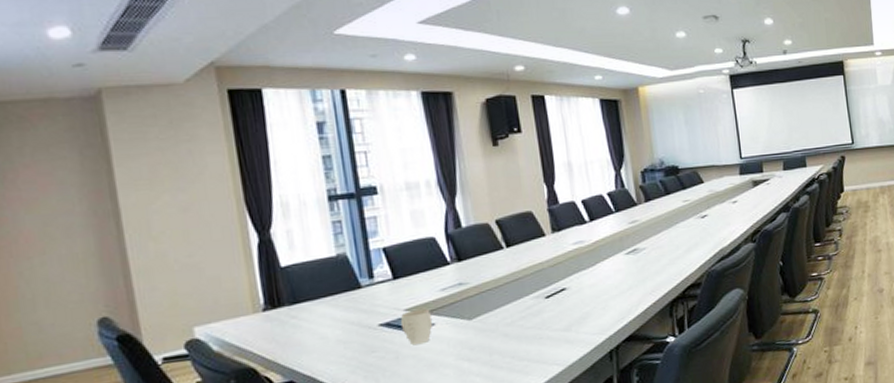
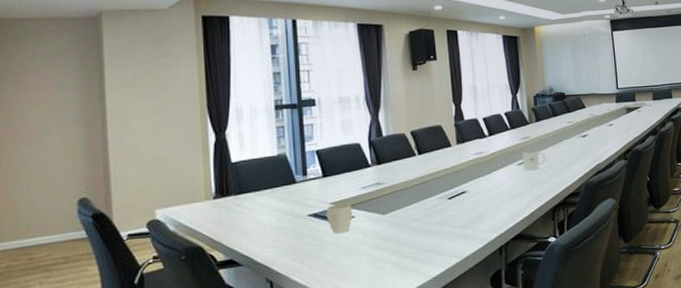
mug: none [630,235,659,261] -> present [522,150,546,171]

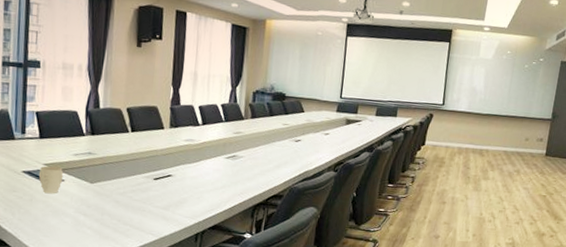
mug: present [522,150,546,171] -> none [231,145,255,166]

